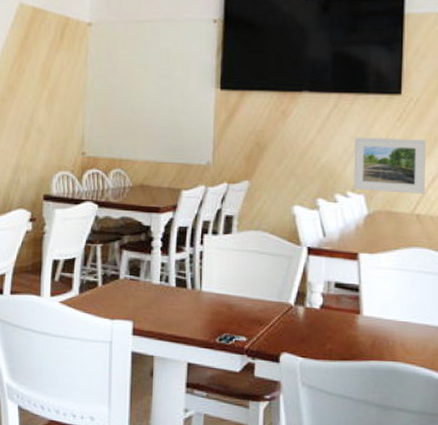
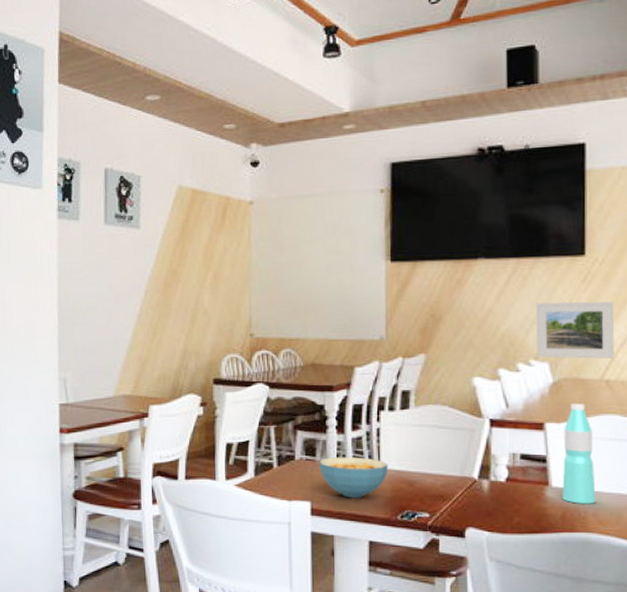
cereal bowl: none [143,278,210,320] -> present [319,457,389,498]
water bottle: none [372,236,404,334] -> present [562,404,596,504]

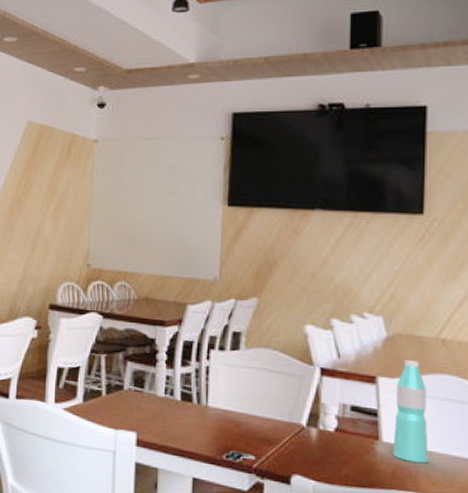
cereal bowl: present [319,457,389,498] -> none [147,390,216,434]
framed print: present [536,302,614,359] -> none [371,257,452,318]

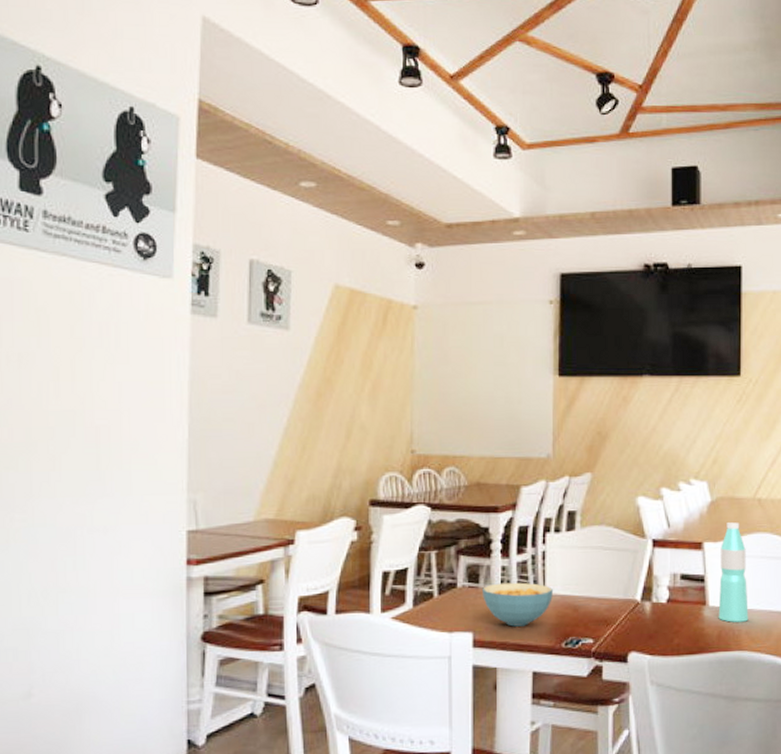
cereal bowl: none [147,390,216,434] -> present [483,582,554,627]

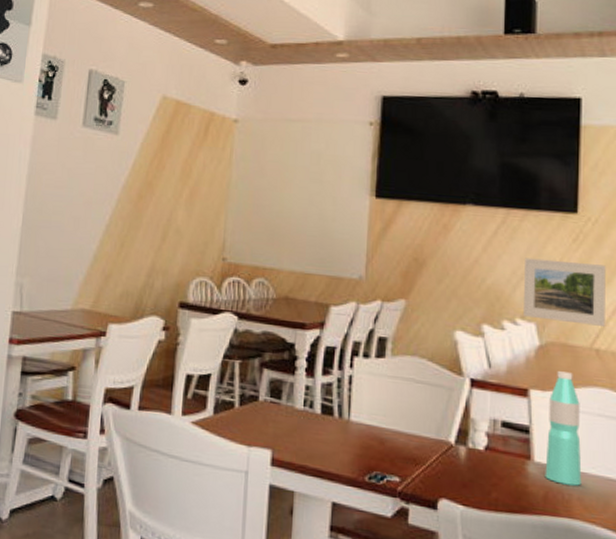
cereal bowl: present [483,582,554,627] -> none [284,402,359,452]
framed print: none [697,421,765,478] -> present [524,258,606,326]

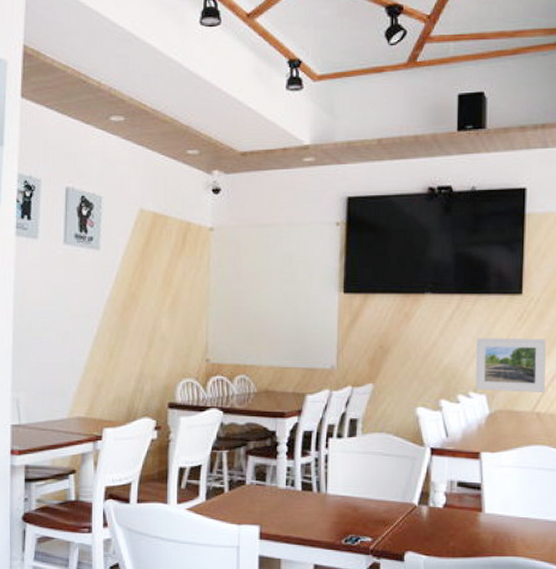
water bottle: present [545,371,582,486] -> none [494,435,524,529]

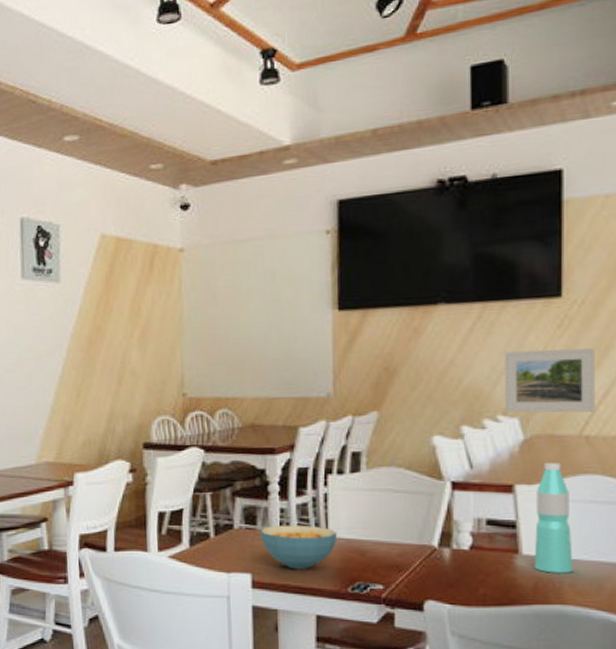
cereal bowl: none [269,482,335,523] -> present [260,525,338,569]
water bottle: none [494,435,524,529] -> present [534,463,573,573]

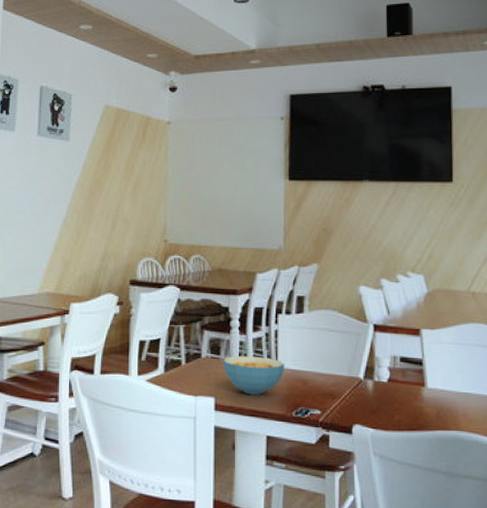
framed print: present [505,348,595,413] -> none [413,221,478,273]
water bottle: present [534,463,573,573] -> none [436,312,466,404]

